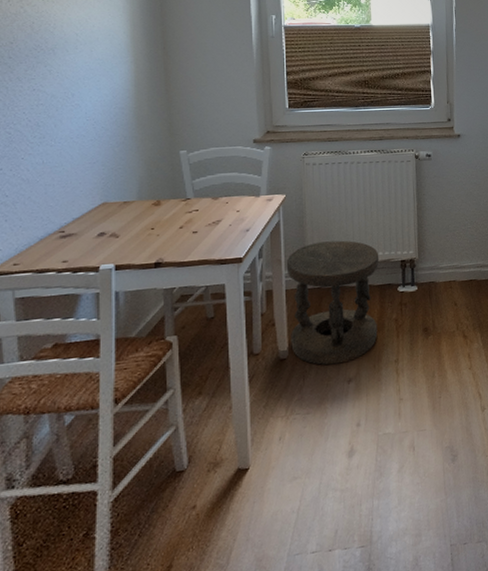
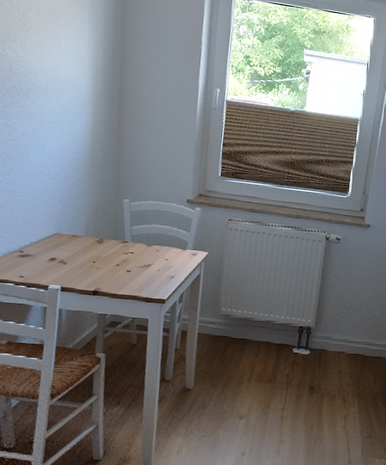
stool: present [286,240,379,365] -> none [196,298,281,402]

